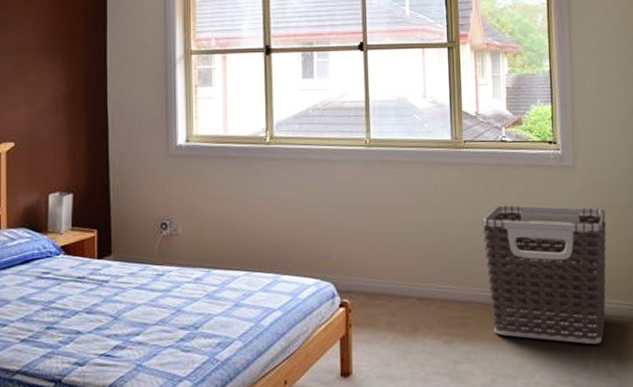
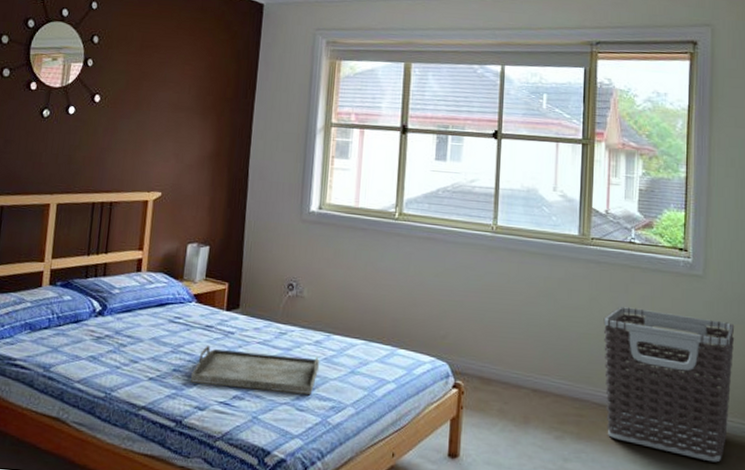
serving tray: none [66,294,202,339] -> present [190,346,320,395]

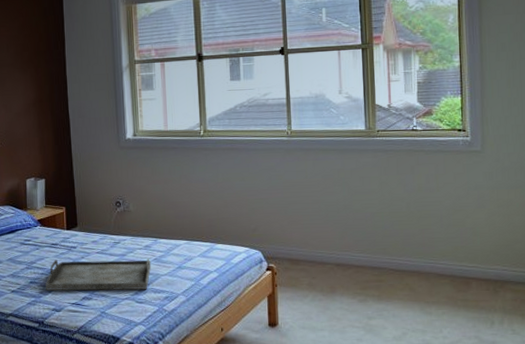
clothes hamper: present [603,306,735,463] -> none [393,186,514,307]

